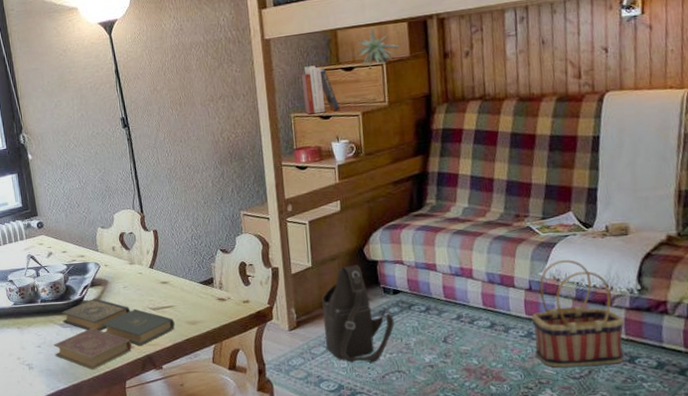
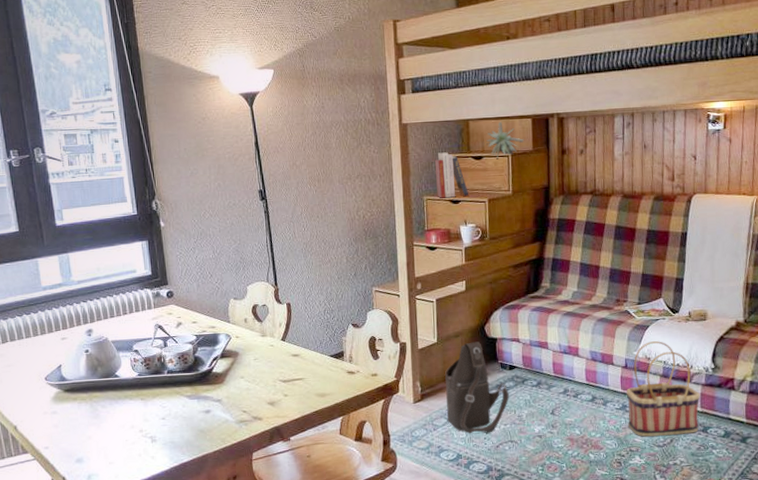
book: present [53,298,175,369] -> none [178,370,304,442]

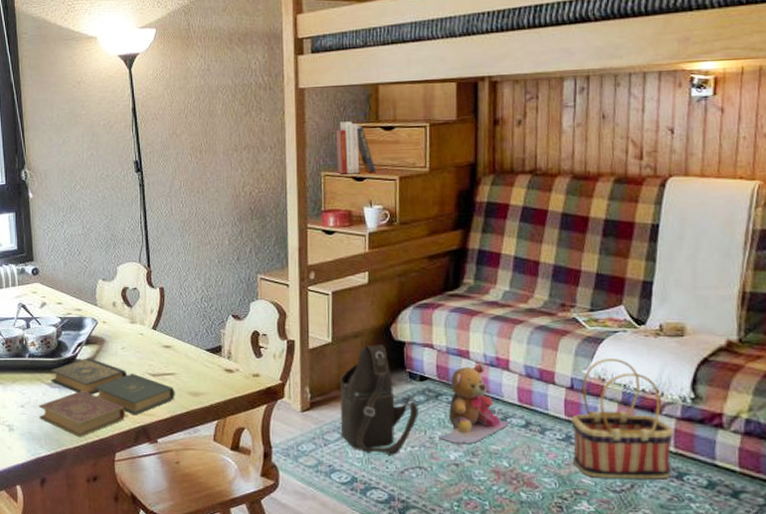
book: none [178,370,304,442] -> present [38,358,175,437]
plant: present [486,121,524,159] -> none [399,85,446,130]
teddy bear: none [525,352,580,419] -> present [439,363,510,444]

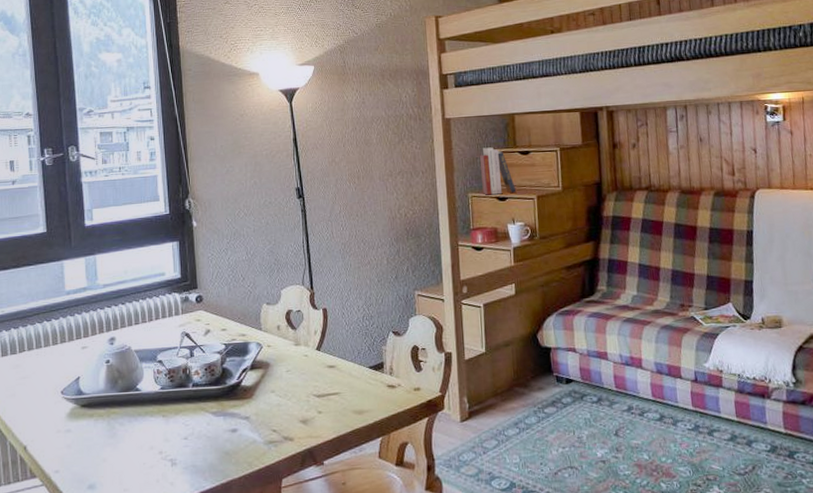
book: present [38,358,175,437] -> none [202,383,340,466]
shoulder bag: present [340,344,419,454] -> none [495,351,567,458]
teddy bear: present [439,363,510,444] -> none [586,363,647,441]
basket: present [572,359,674,480] -> none [698,351,784,463]

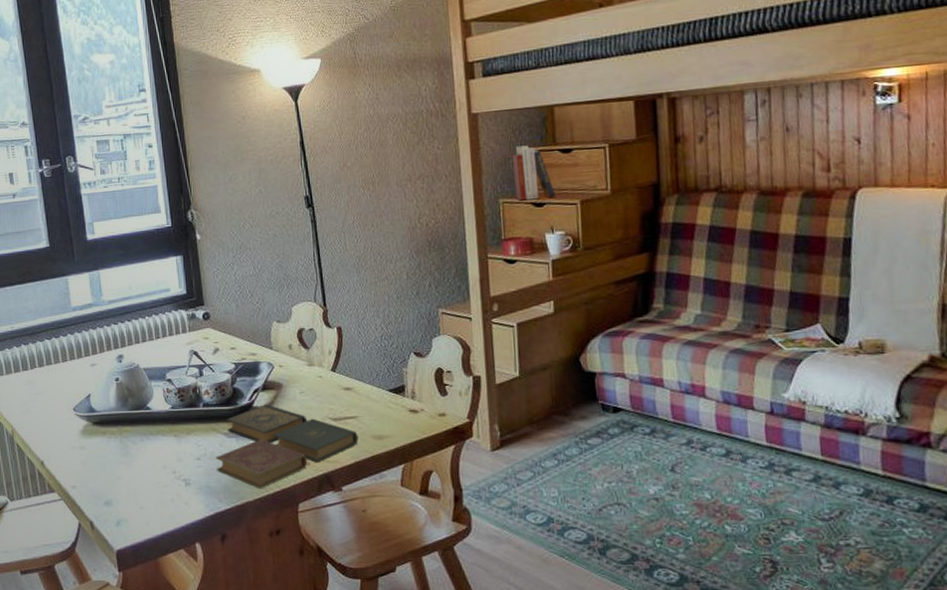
book: none [202,383,340,466] -> present [215,404,358,488]

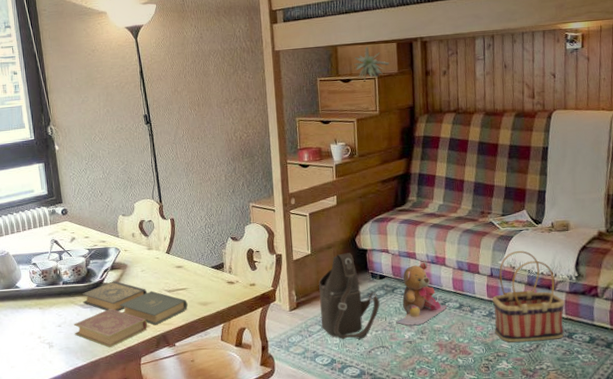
books: present [513,145,556,201] -> none [306,76,339,119]
shoulder bag: none [530,376,614,492] -> present [319,253,380,339]
plant: none [576,105,625,152] -> present [354,46,390,82]
teddy bear: none [636,391,710,477] -> present [396,262,448,326]
basket: none [774,380,881,506] -> present [493,251,565,343]

